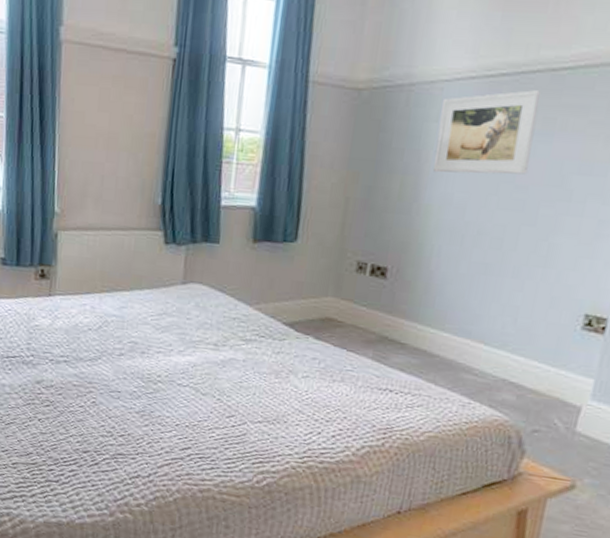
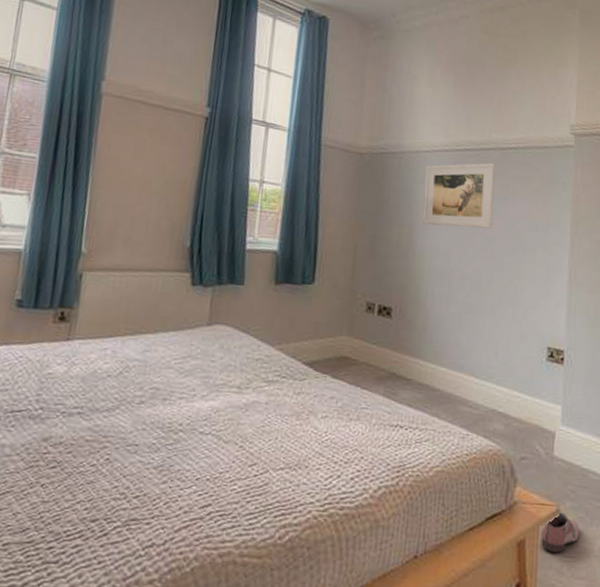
shoe: none [546,485,598,526] -> present [541,510,579,552]

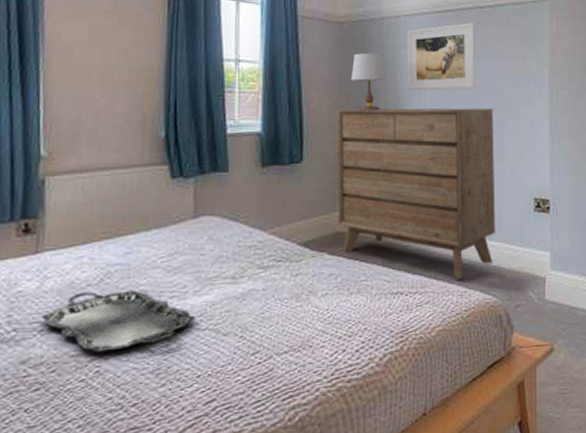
serving tray: none [65,381,200,441] -> present [41,290,195,352]
dresser: none [343,236,509,420] -> present [336,108,495,279]
table lamp: none [367,184,404,242] -> present [350,52,388,112]
shoe: present [541,510,579,552] -> none [538,348,572,387]

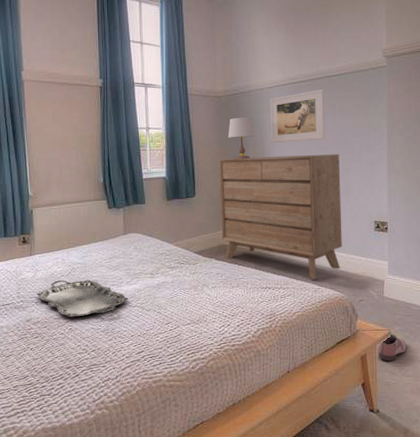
shoe: none [538,348,572,387] -> present [378,333,406,360]

